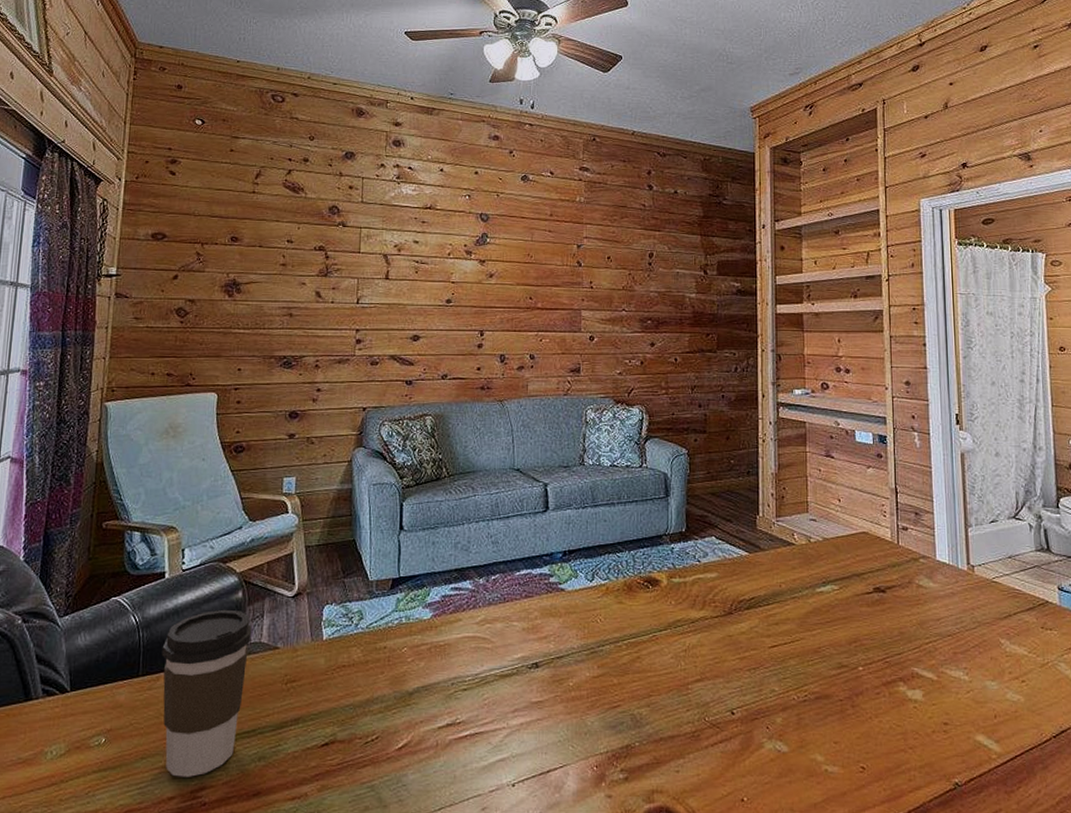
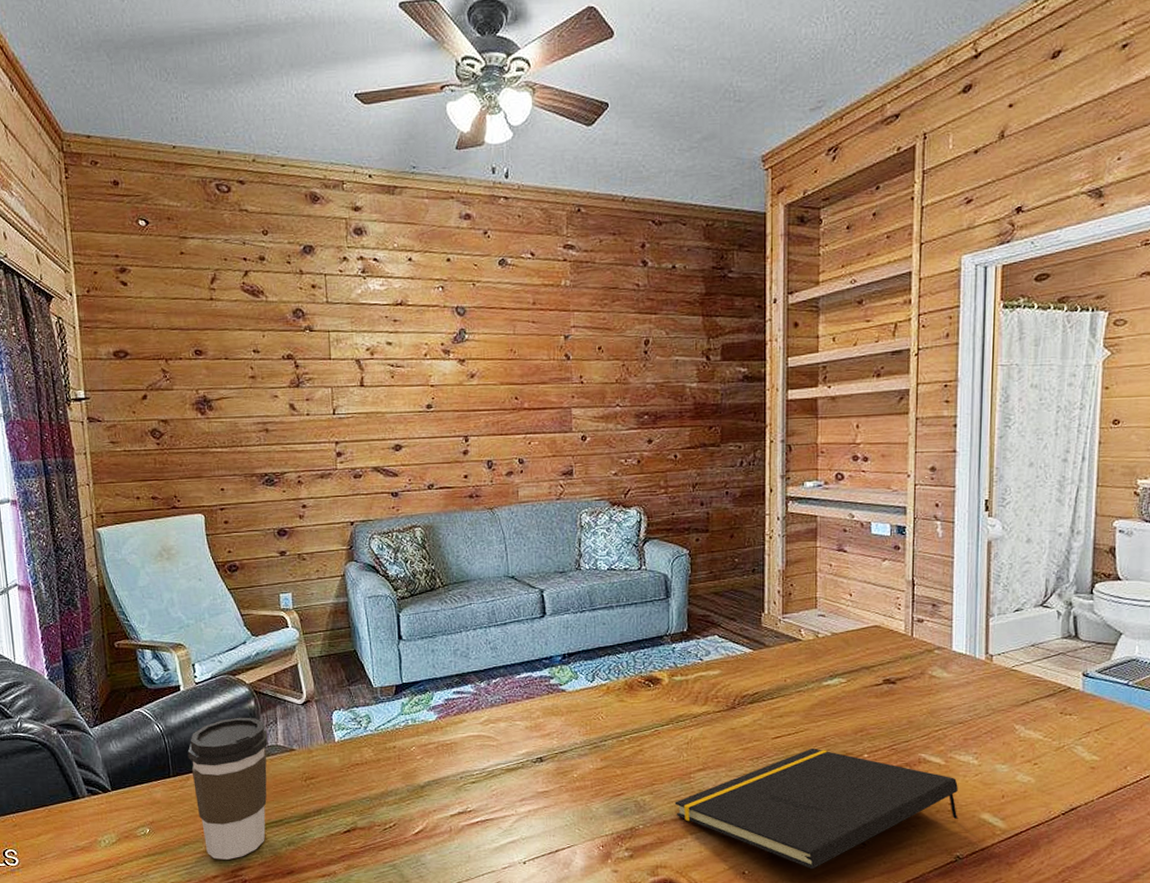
notepad: none [672,658,954,797] -> present [674,747,958,870]

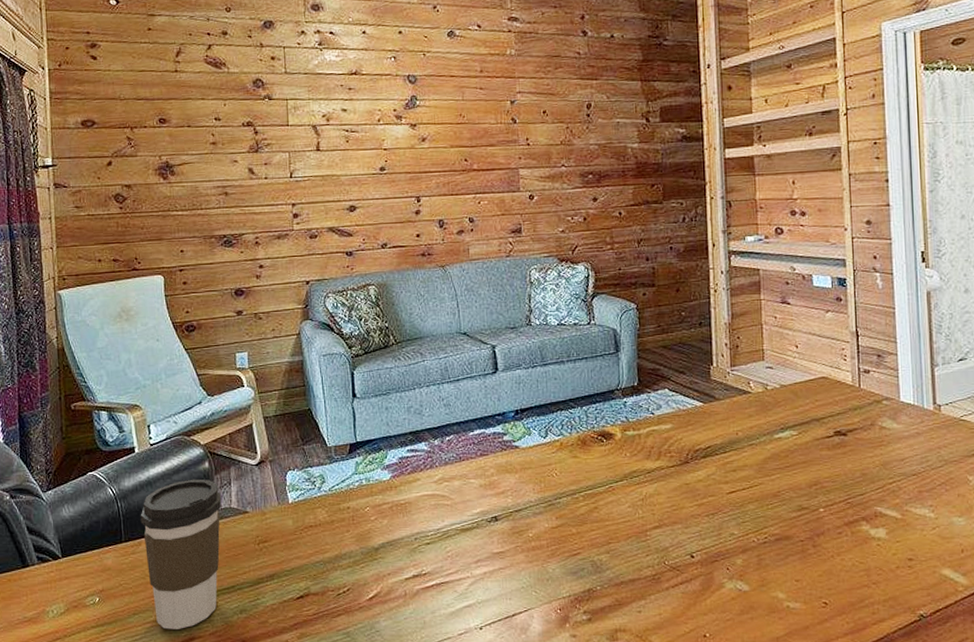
notepad: present [674,747,958,870] -> none [631,502,919,631]

